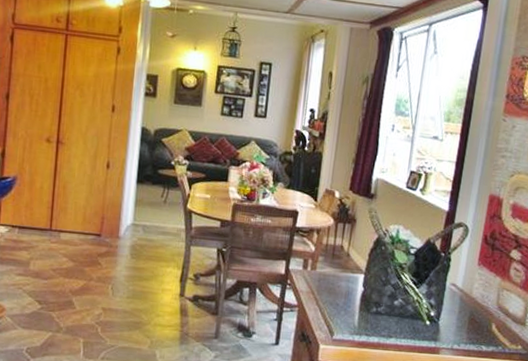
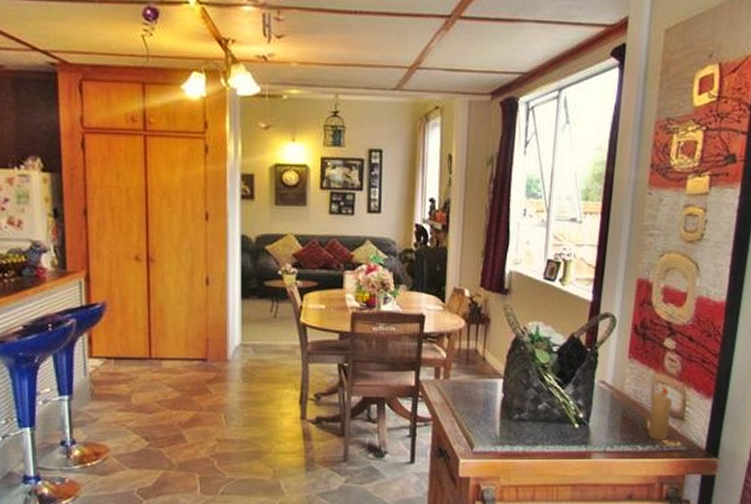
candle: none [492,292,516,344] -> present [648,385,672,442]

